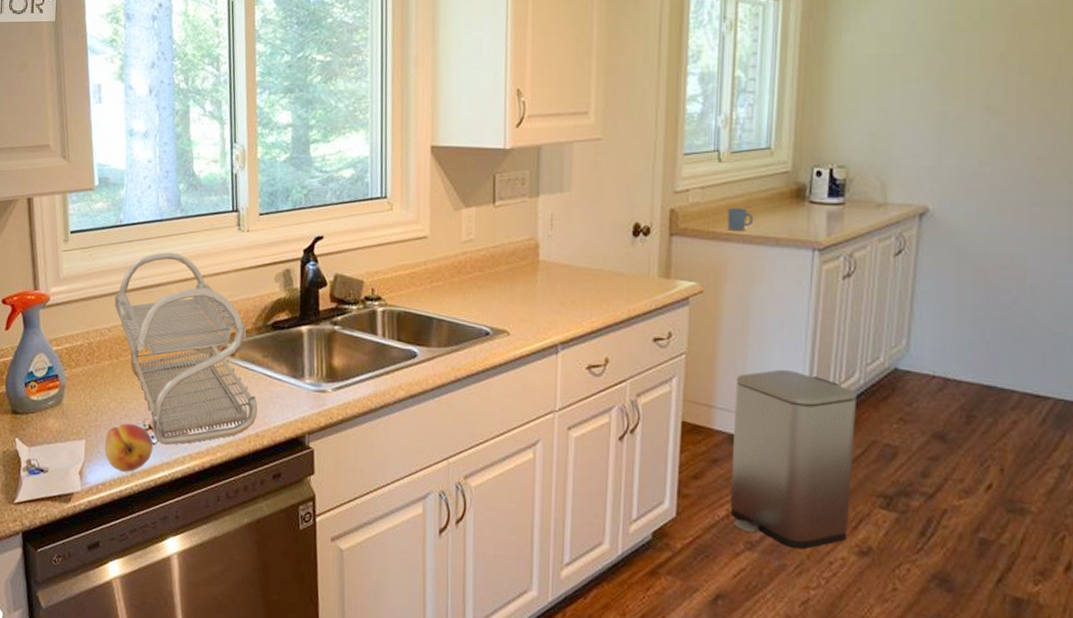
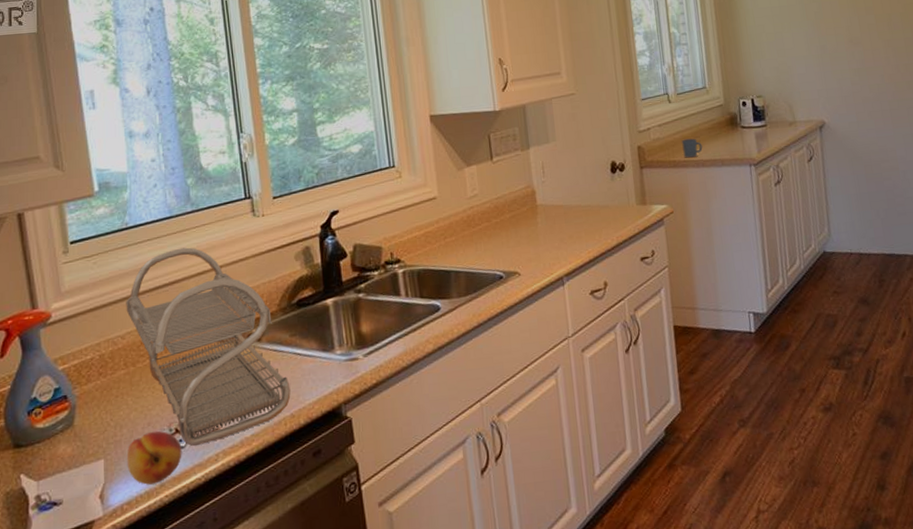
pedal bin: present [730,370,858,549] -> none [710,267,813,417]

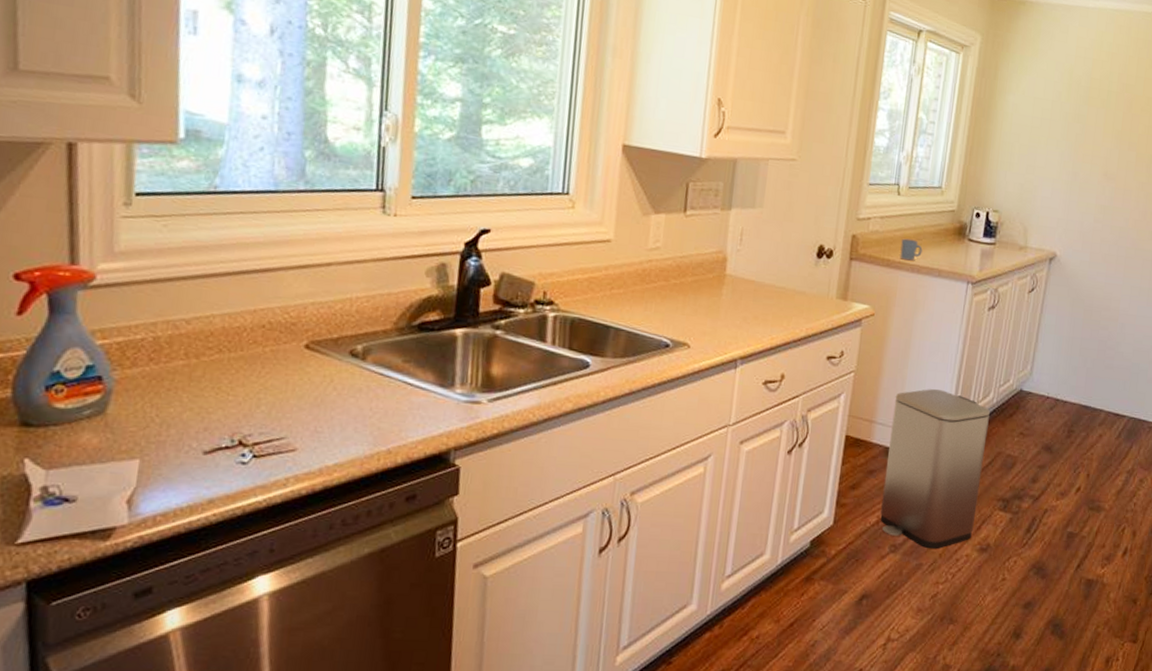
dish rack: present [126,247,291,447] -> none [197,231,393,465]
fruit: present [126,430,182,485] -> none [168,438,244,499]
pedal bin: none [710,267,813,417] -> present [880,389,991,548]

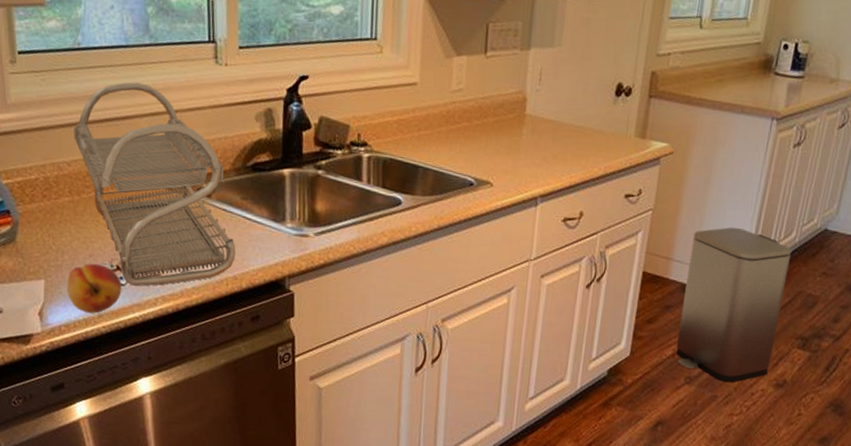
fruit: none [168,438,244,499] -> present [67,263,122,313]
dish rack: none [197,231,393,465] -> present [74,82,236,287]
mug: present [900,238,923,262] -> none [700,74,725,98]

